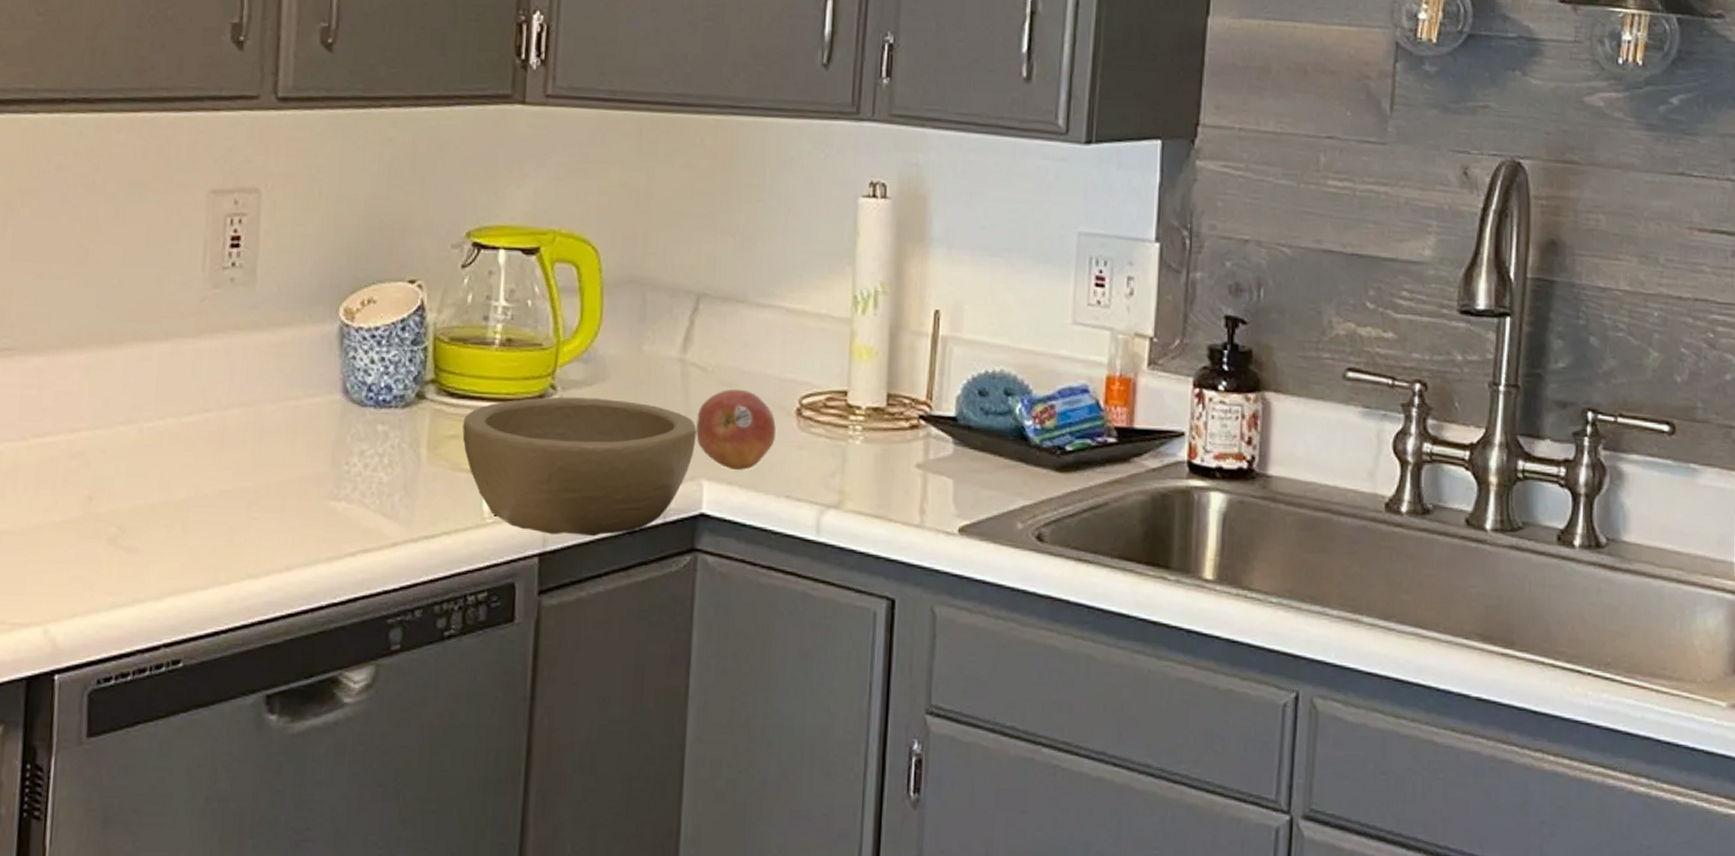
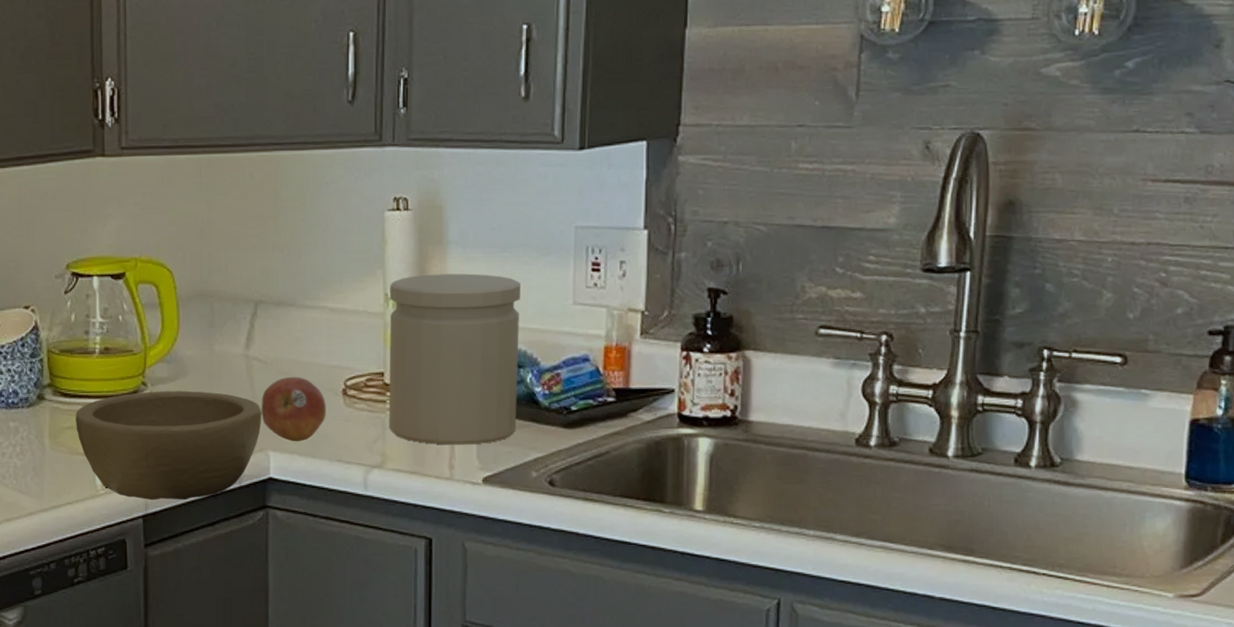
jar: none [850,276,1014,486] -> present [389,273,521,445]

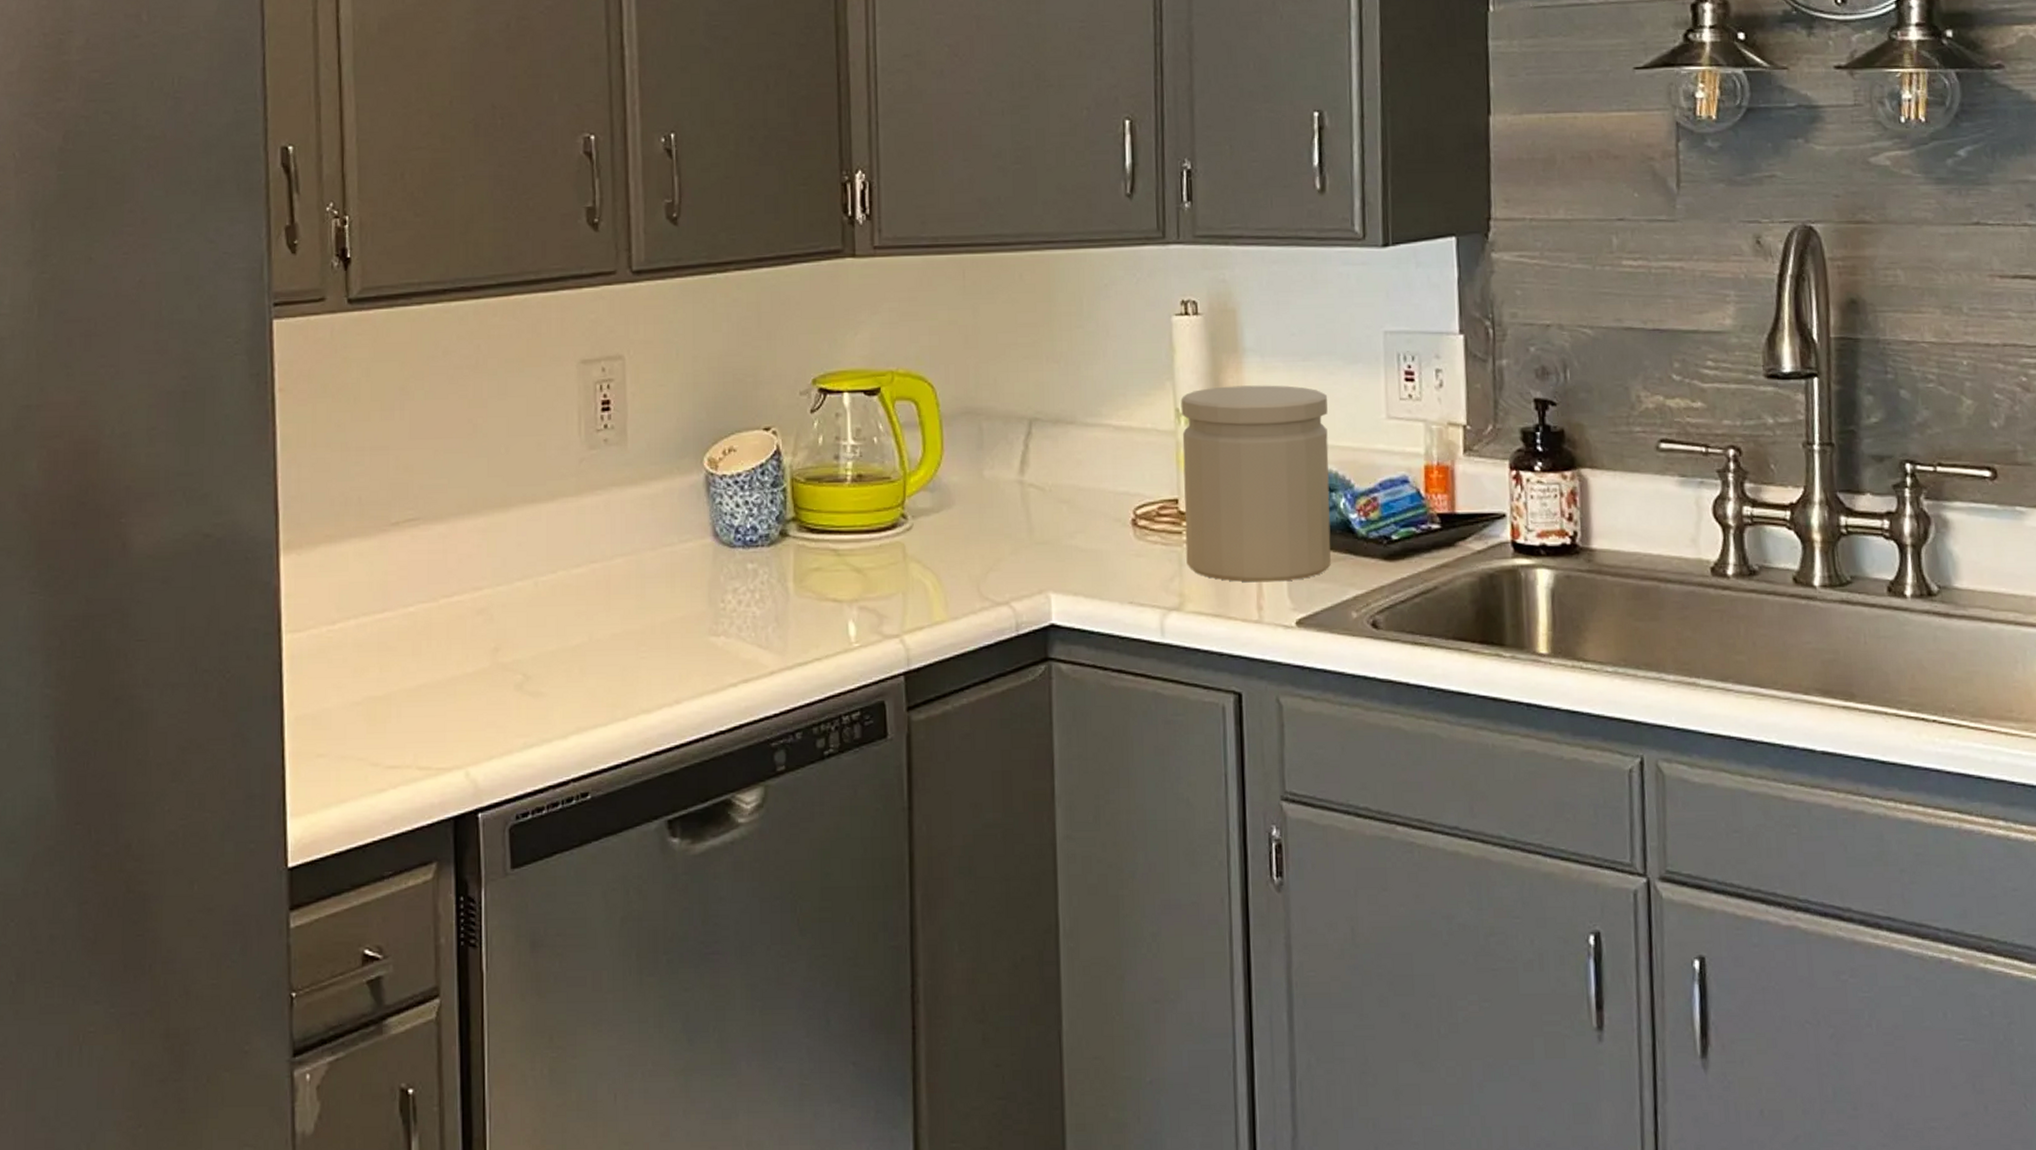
bowl: present [76,391,261,501] -> none [824,523,1040,655]
fruit: present [261,376,326,441] -> none [1039,505,1114,581]

